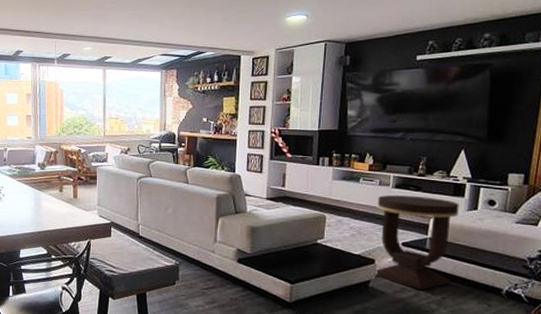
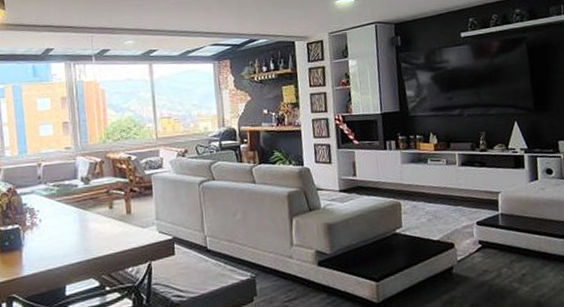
side table: present [373,195,459,290] -> none [447,171,527,270]

